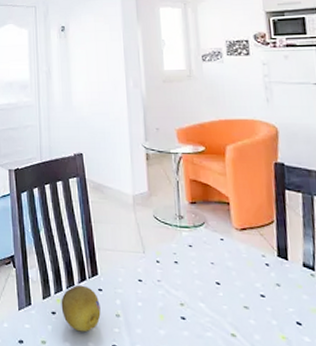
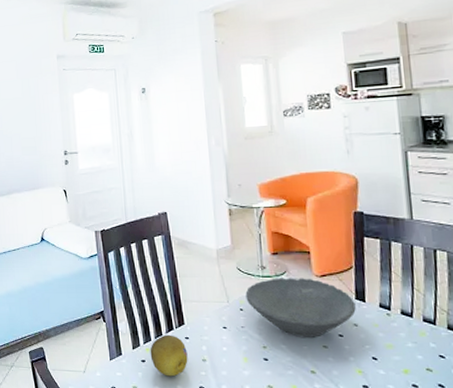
bowl: none [162,229,278,297] -> present [245,278,356,337]

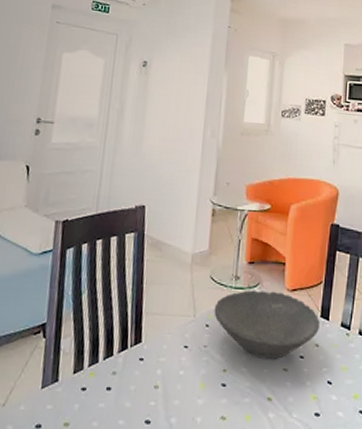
fruit: present [150,334,188,377] -> none [93,354,139,409]

